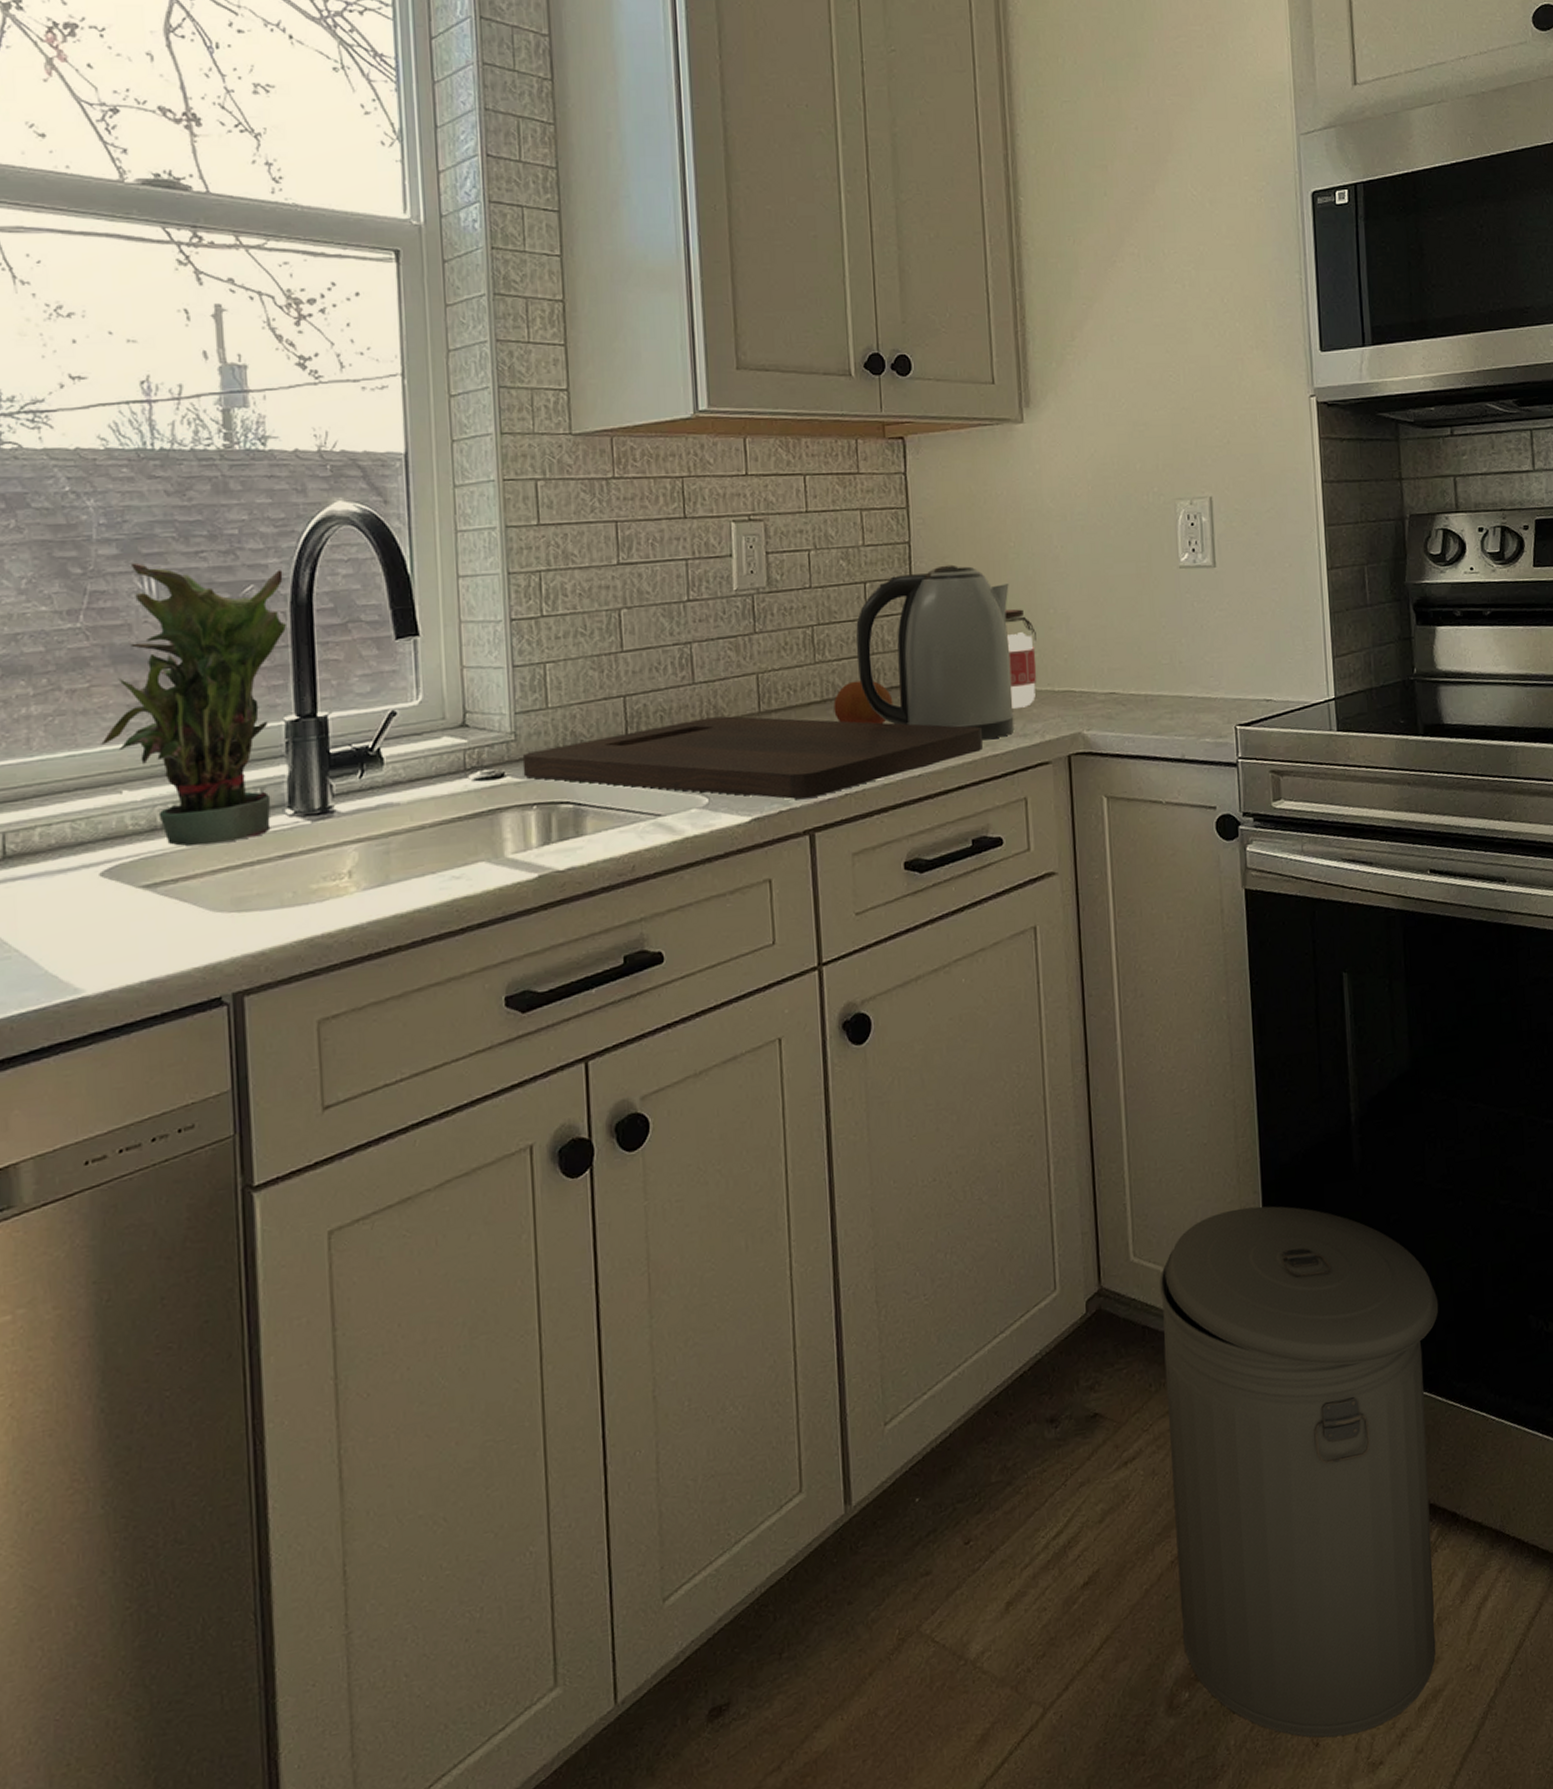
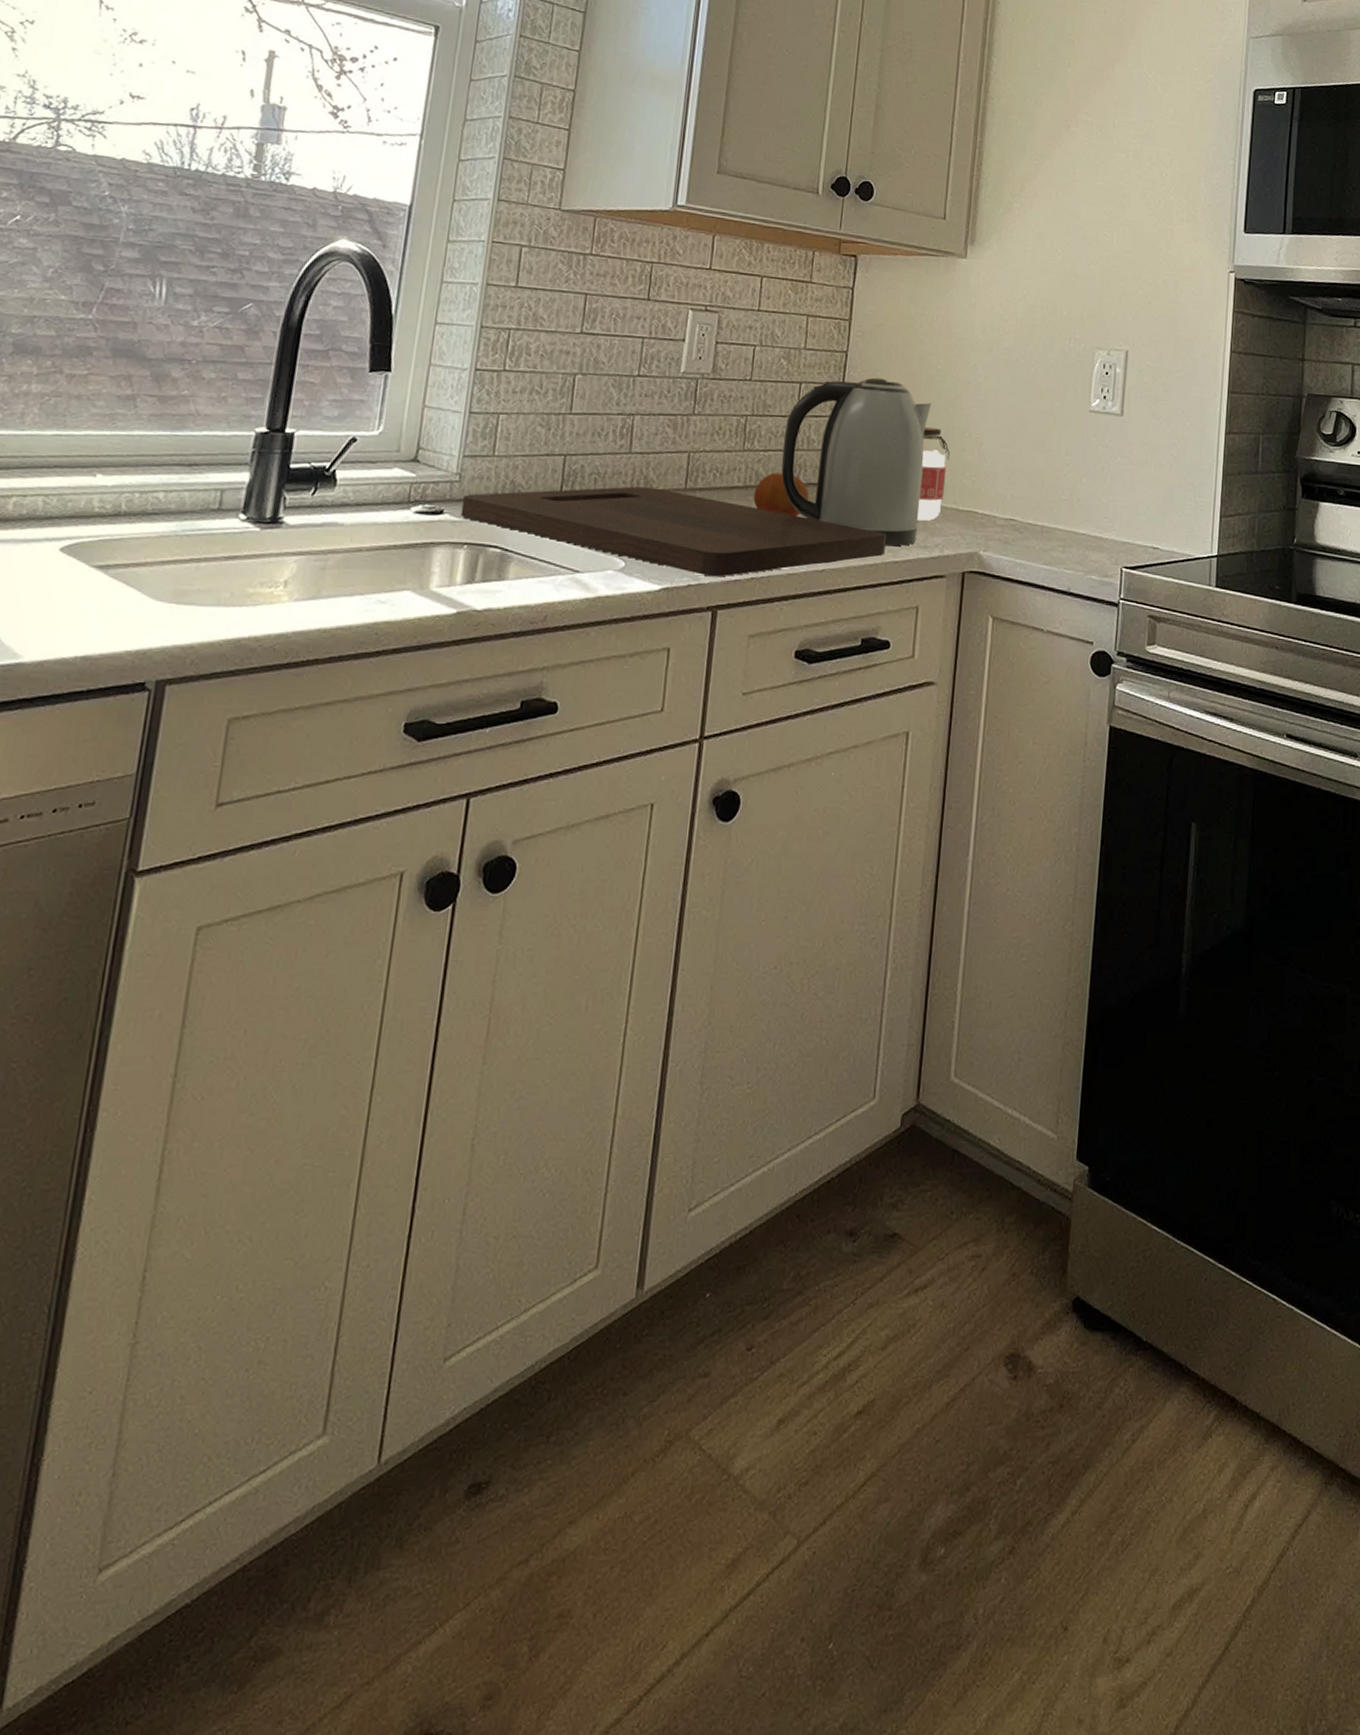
potted plant: present [101,562,288,847] -> none [87,268,281,537]
can: present [1159,1206,1439,1738] -> none [946,1043,1244,1624]

